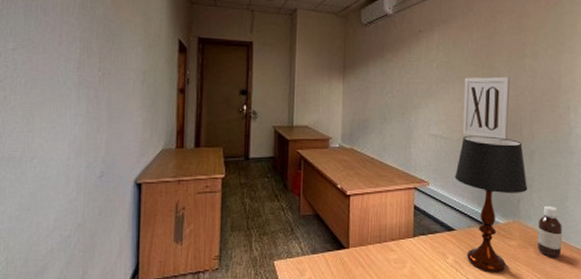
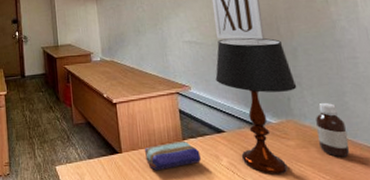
pencil case: none [373,237,429,268] -> present [145,140,202,171]

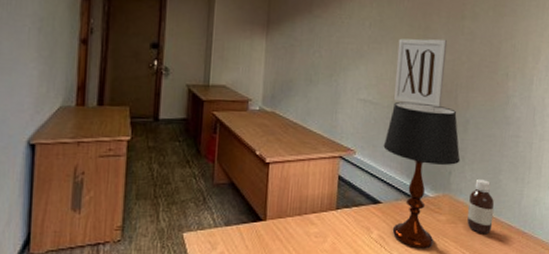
pencil case: present [145,140,202,171] -> none [292,209,352,242]

